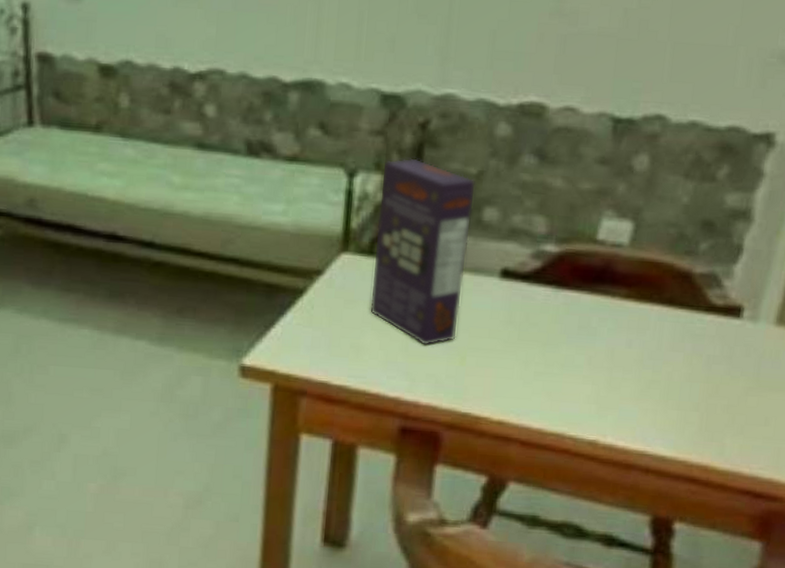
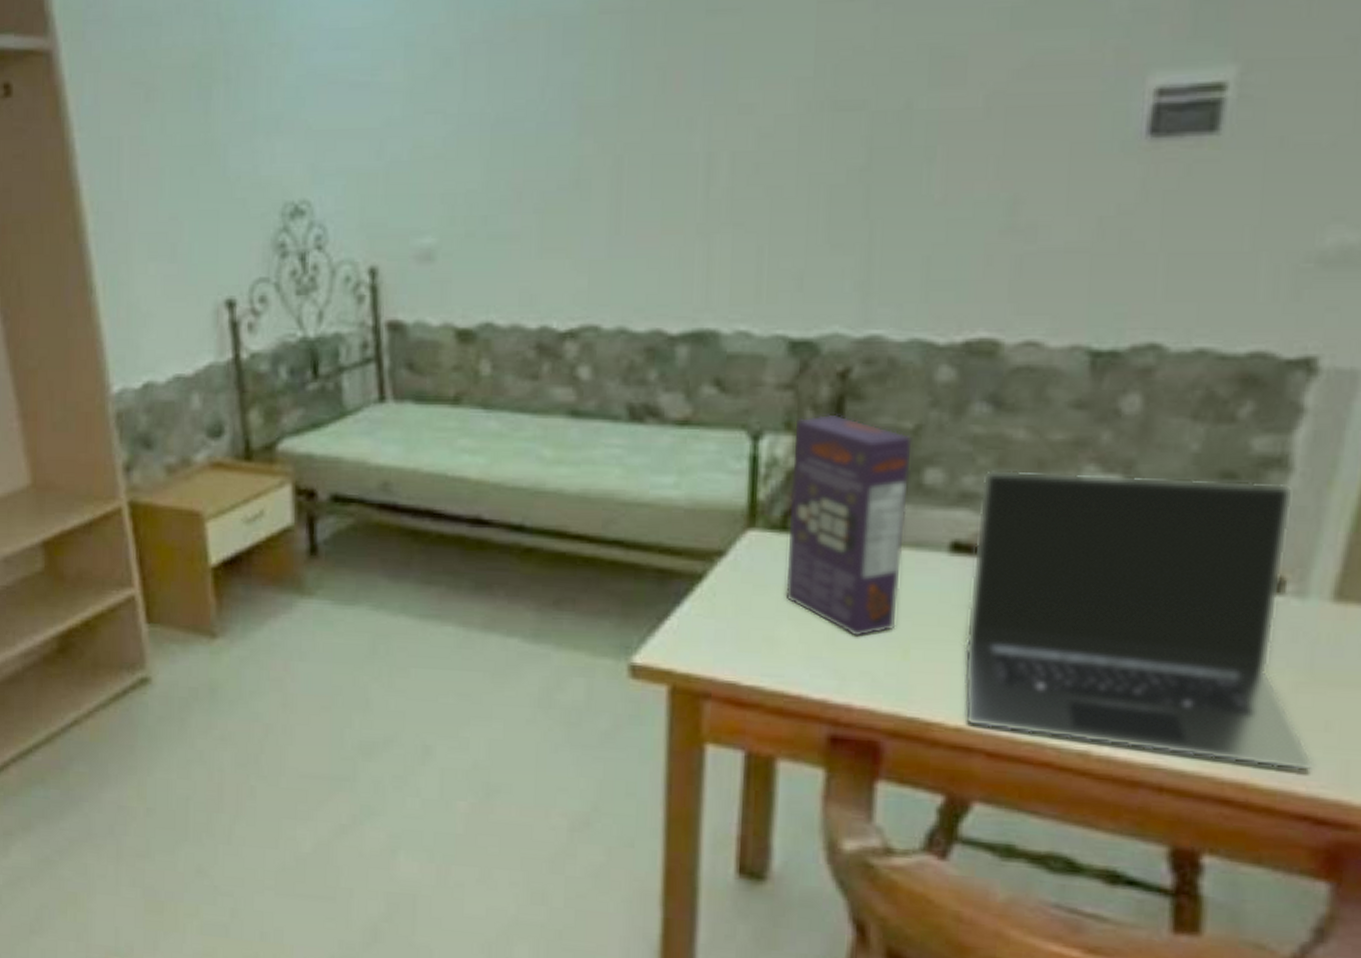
laptop: none [505,210,756,457] -> present [963,469,1315,772]

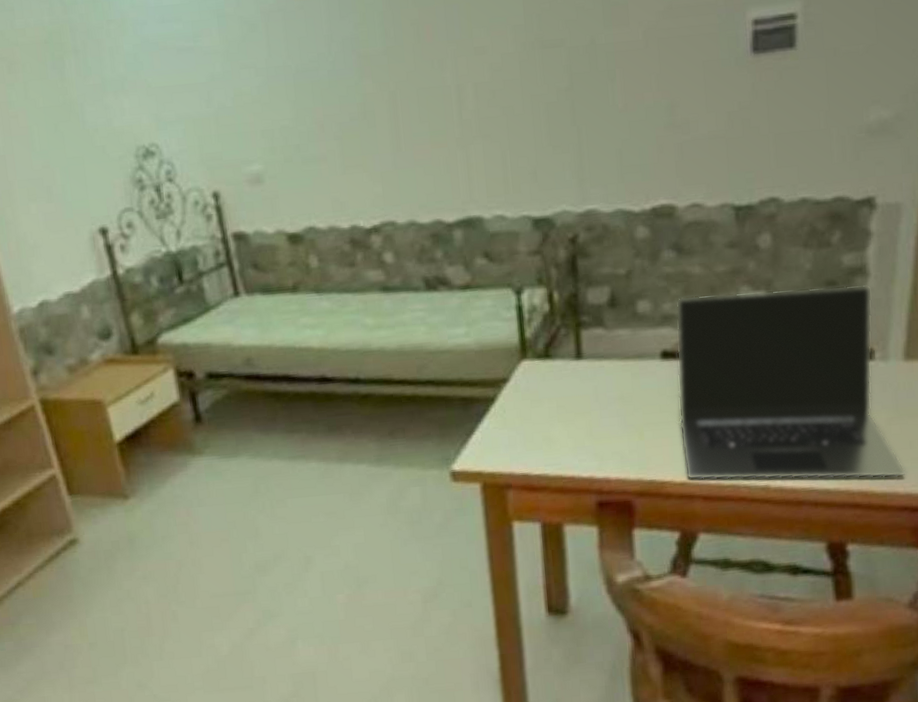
cereal box: present [784,414,914,637] -> none [544,269,633,428]

